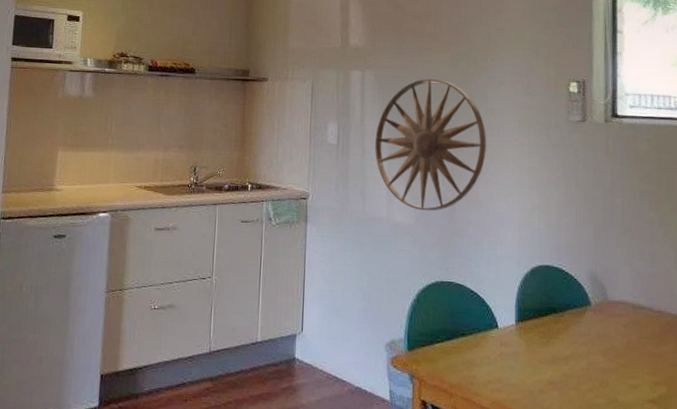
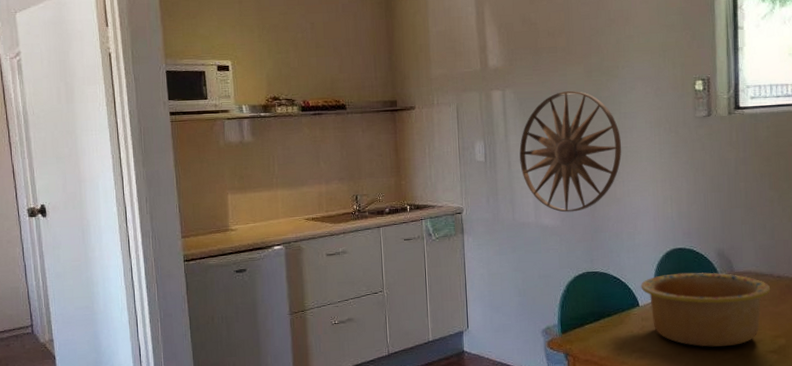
bowl: none [501,294,650,389] -> present [641,272,771,347]

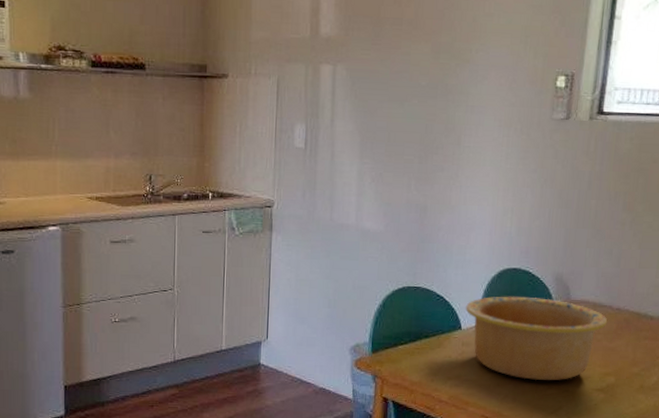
wall art: present [519,91,621,213] -> none [345,73,464,217]

